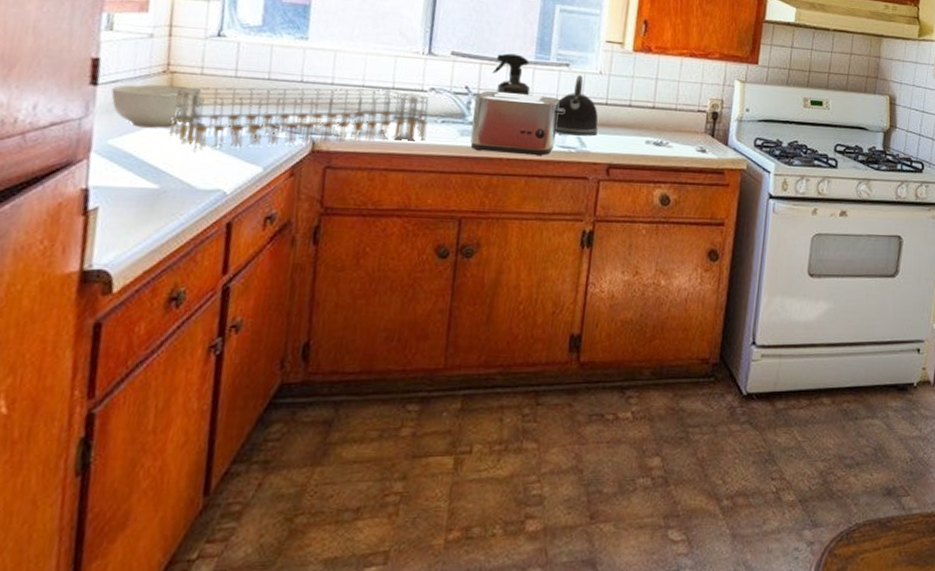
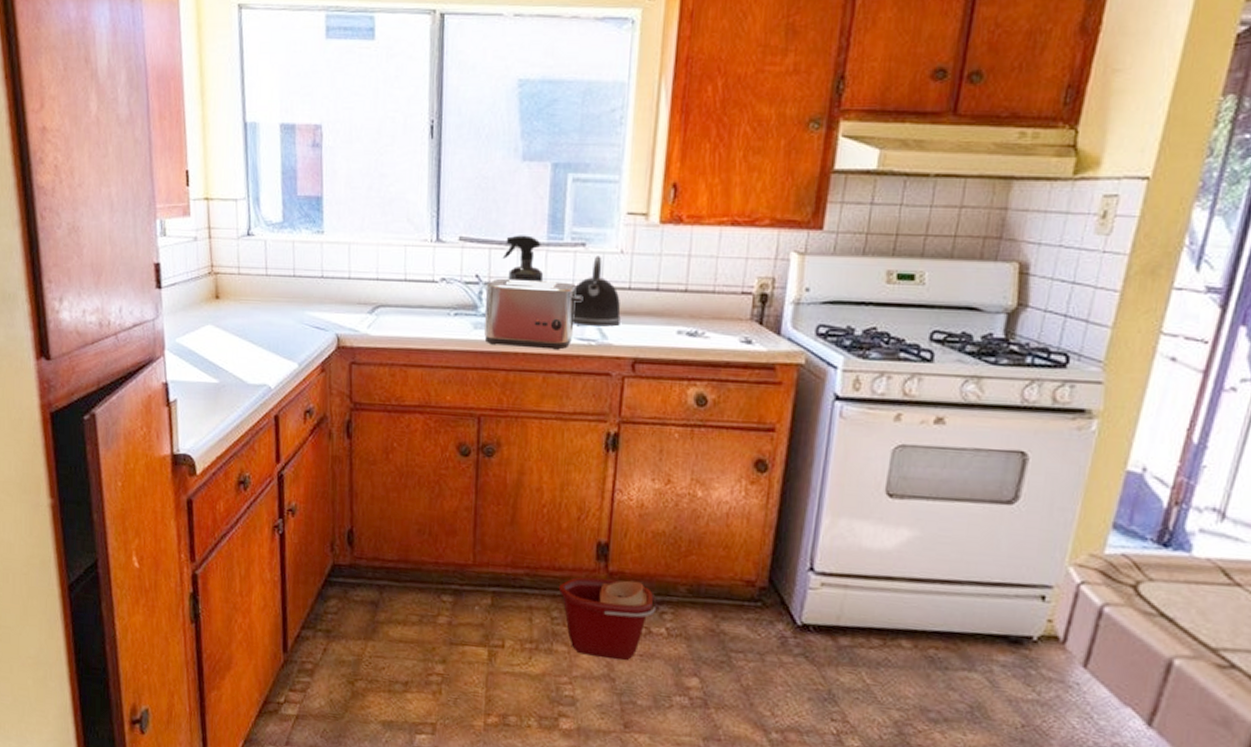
bowl: present [111,84,203,128] -> none [172,285,241,327]
dish rack: present [169,87,429,150] -> none [219,281,441,347]
bucket: none [530,369,624,450] -> present [558,576,657,661]

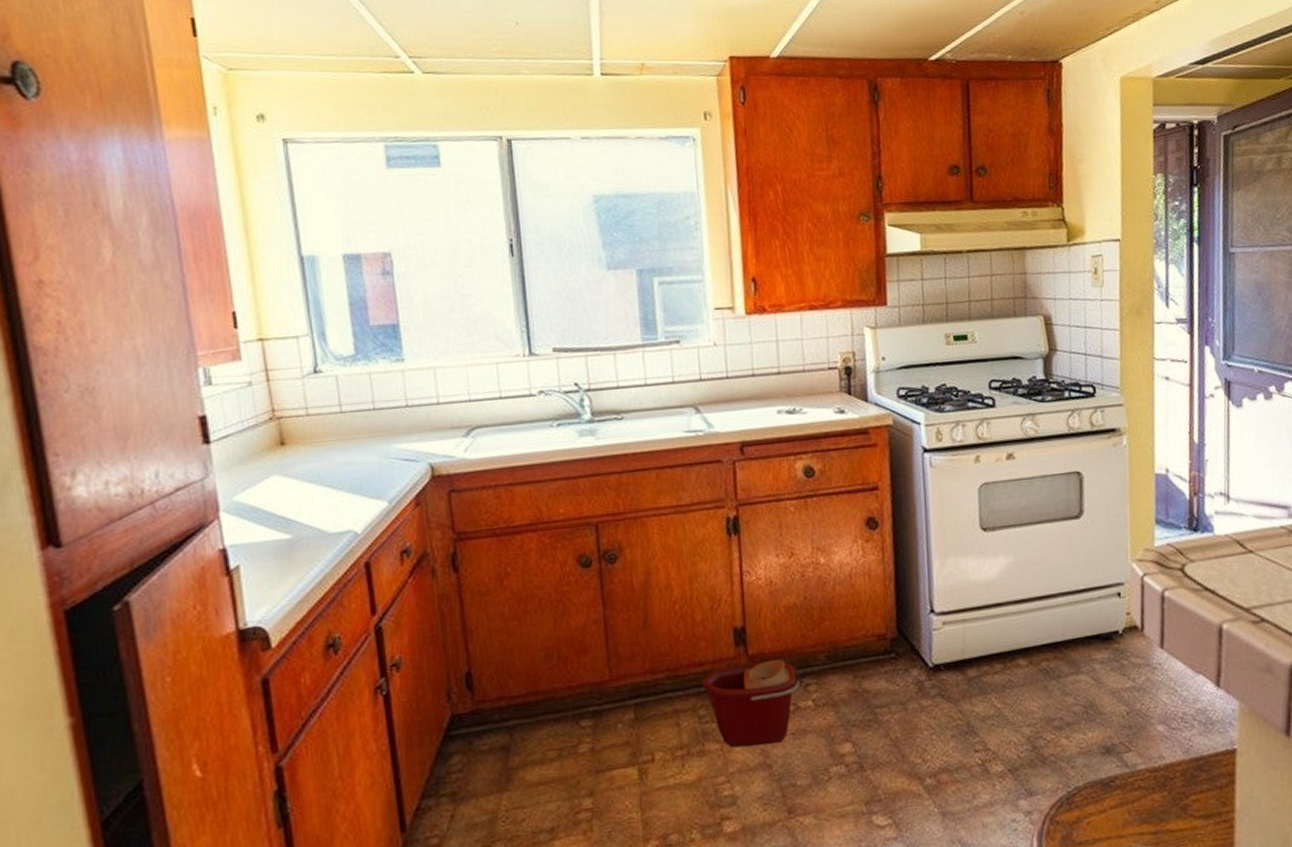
toaster: present [484,278,582,350] -> none [586,379,684,450]
spray bottle: present [502,235,544,283] -> none [599,339,644,384]
kettle: present [573,256,621,328] -> none [675,350,723,419]

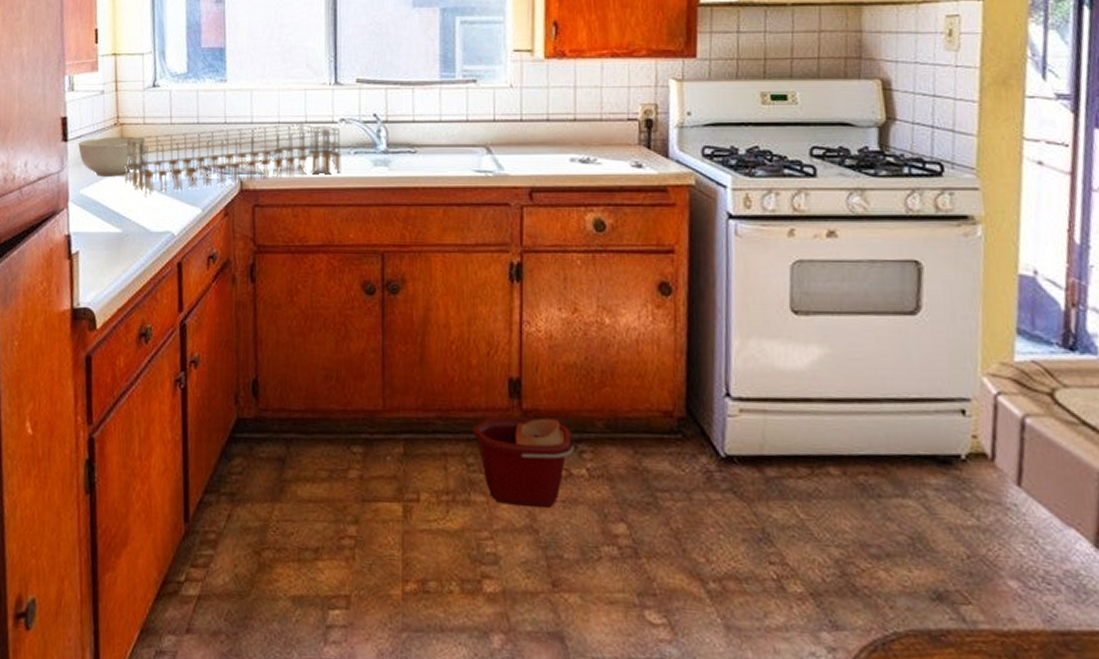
bowl: none [224,430,312,479] -> present [77,136,146,177]
dish rack: none [286,399,544,494] -> present [123,124,342,195]

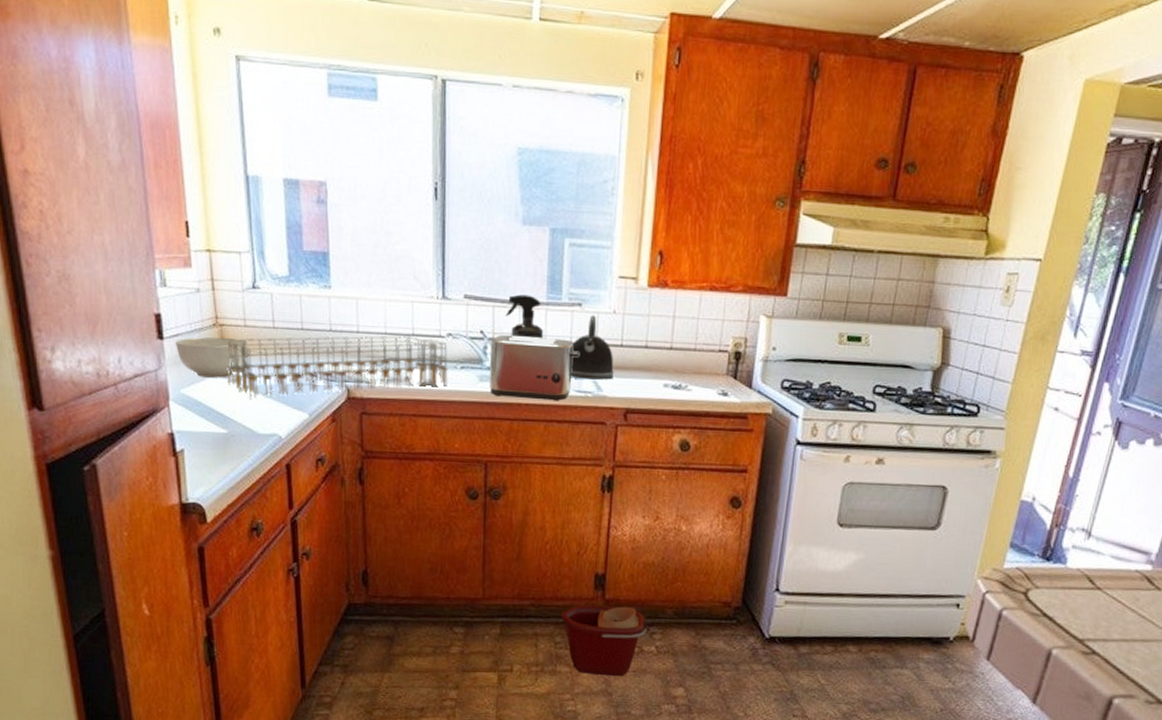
toaster: none [383,116,476,183] -> present [489,334,579,401]
spray bottle: none [398,75,439,119] -> present [505,294,544,339]
kettle: none [469,91,515,159] -> present [571,315,614,381]

